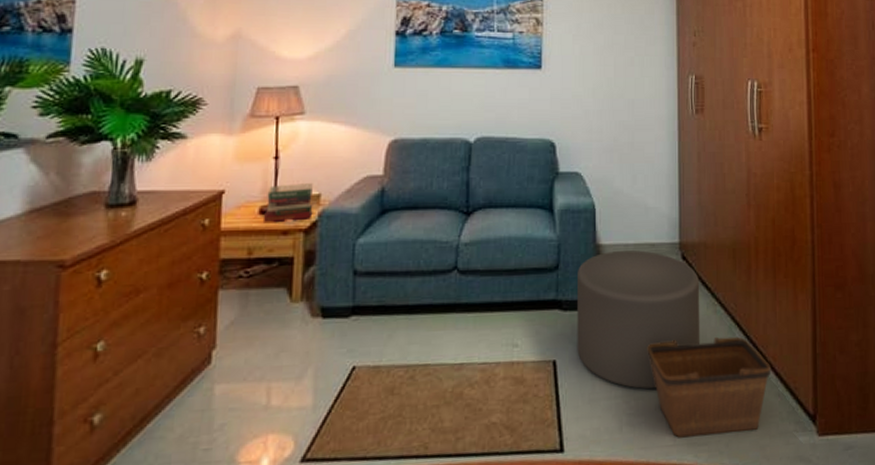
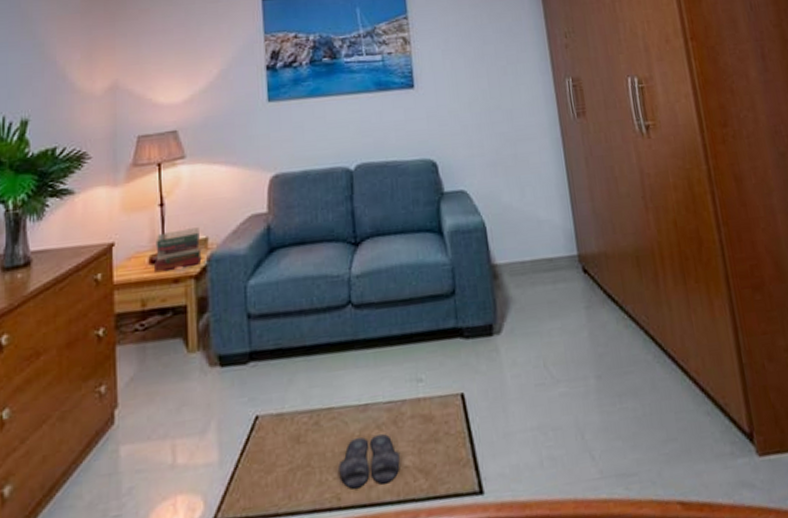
slippers: none [429,391,490,440] -> present [338,433,401,489]
pouf: present [577,250,701,389] -> none [475,266,615,418]
bicycle basket: present [647,336,771,438] -> none [558,352,696,470]

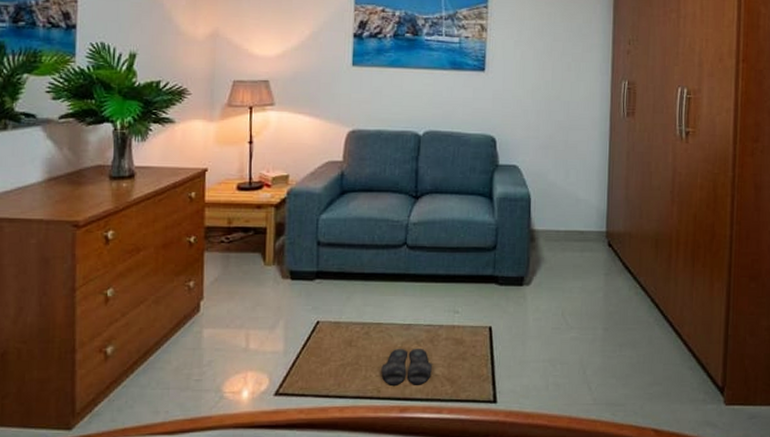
books: present [153,227,202,273] -> none [240,165,283,198]

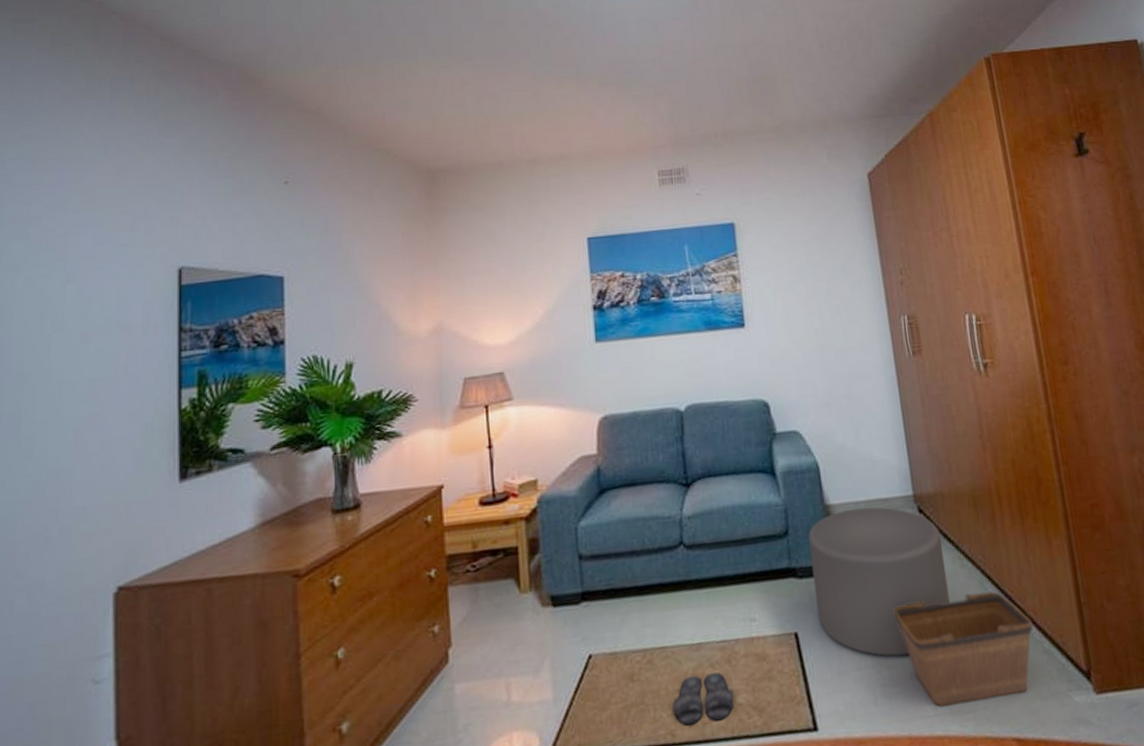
pouf: none [510,236,623,356] -> present [808,507,951,657]
bicycle basket: none [573,314,685,398] -> present [893,591,1033,707]

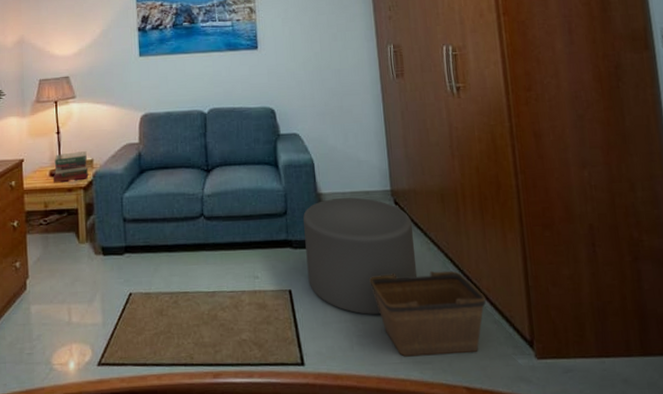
books: none [483,469,532,515] -> present [52,151,89,183]
slippers: present [672,671,735,726] -> none [192,314,240,352]

